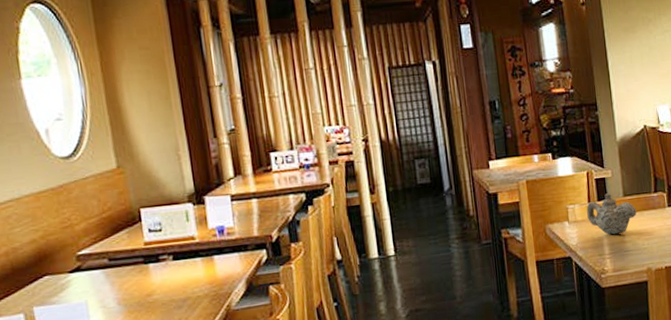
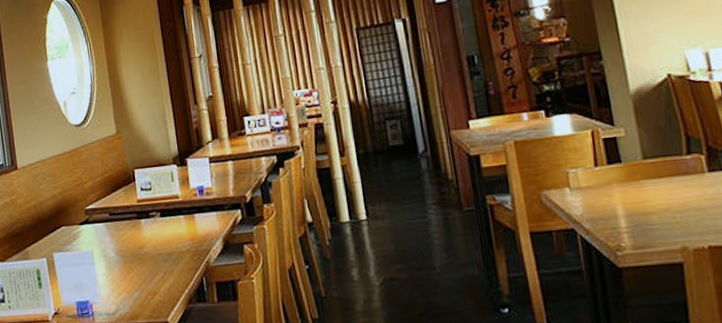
teapot: present [586,193,638,235] -> none [593,155,664,205]

